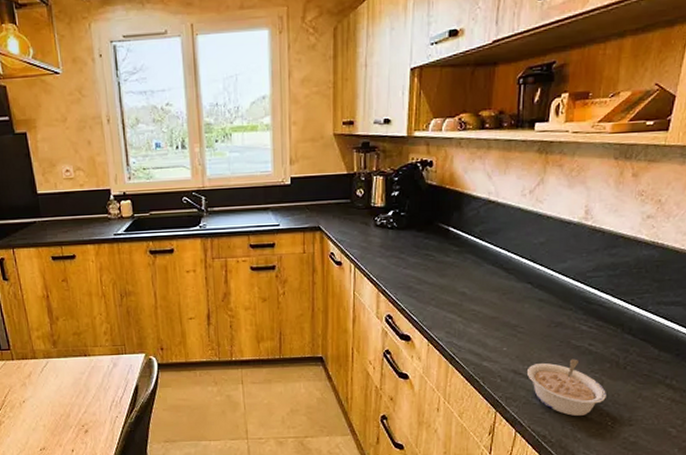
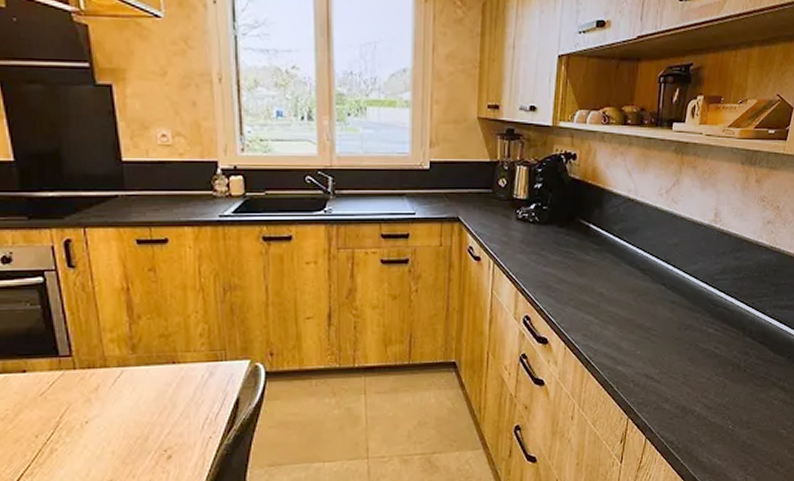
legume: present [526,359,606,416] -> none [657,362,728,420]

